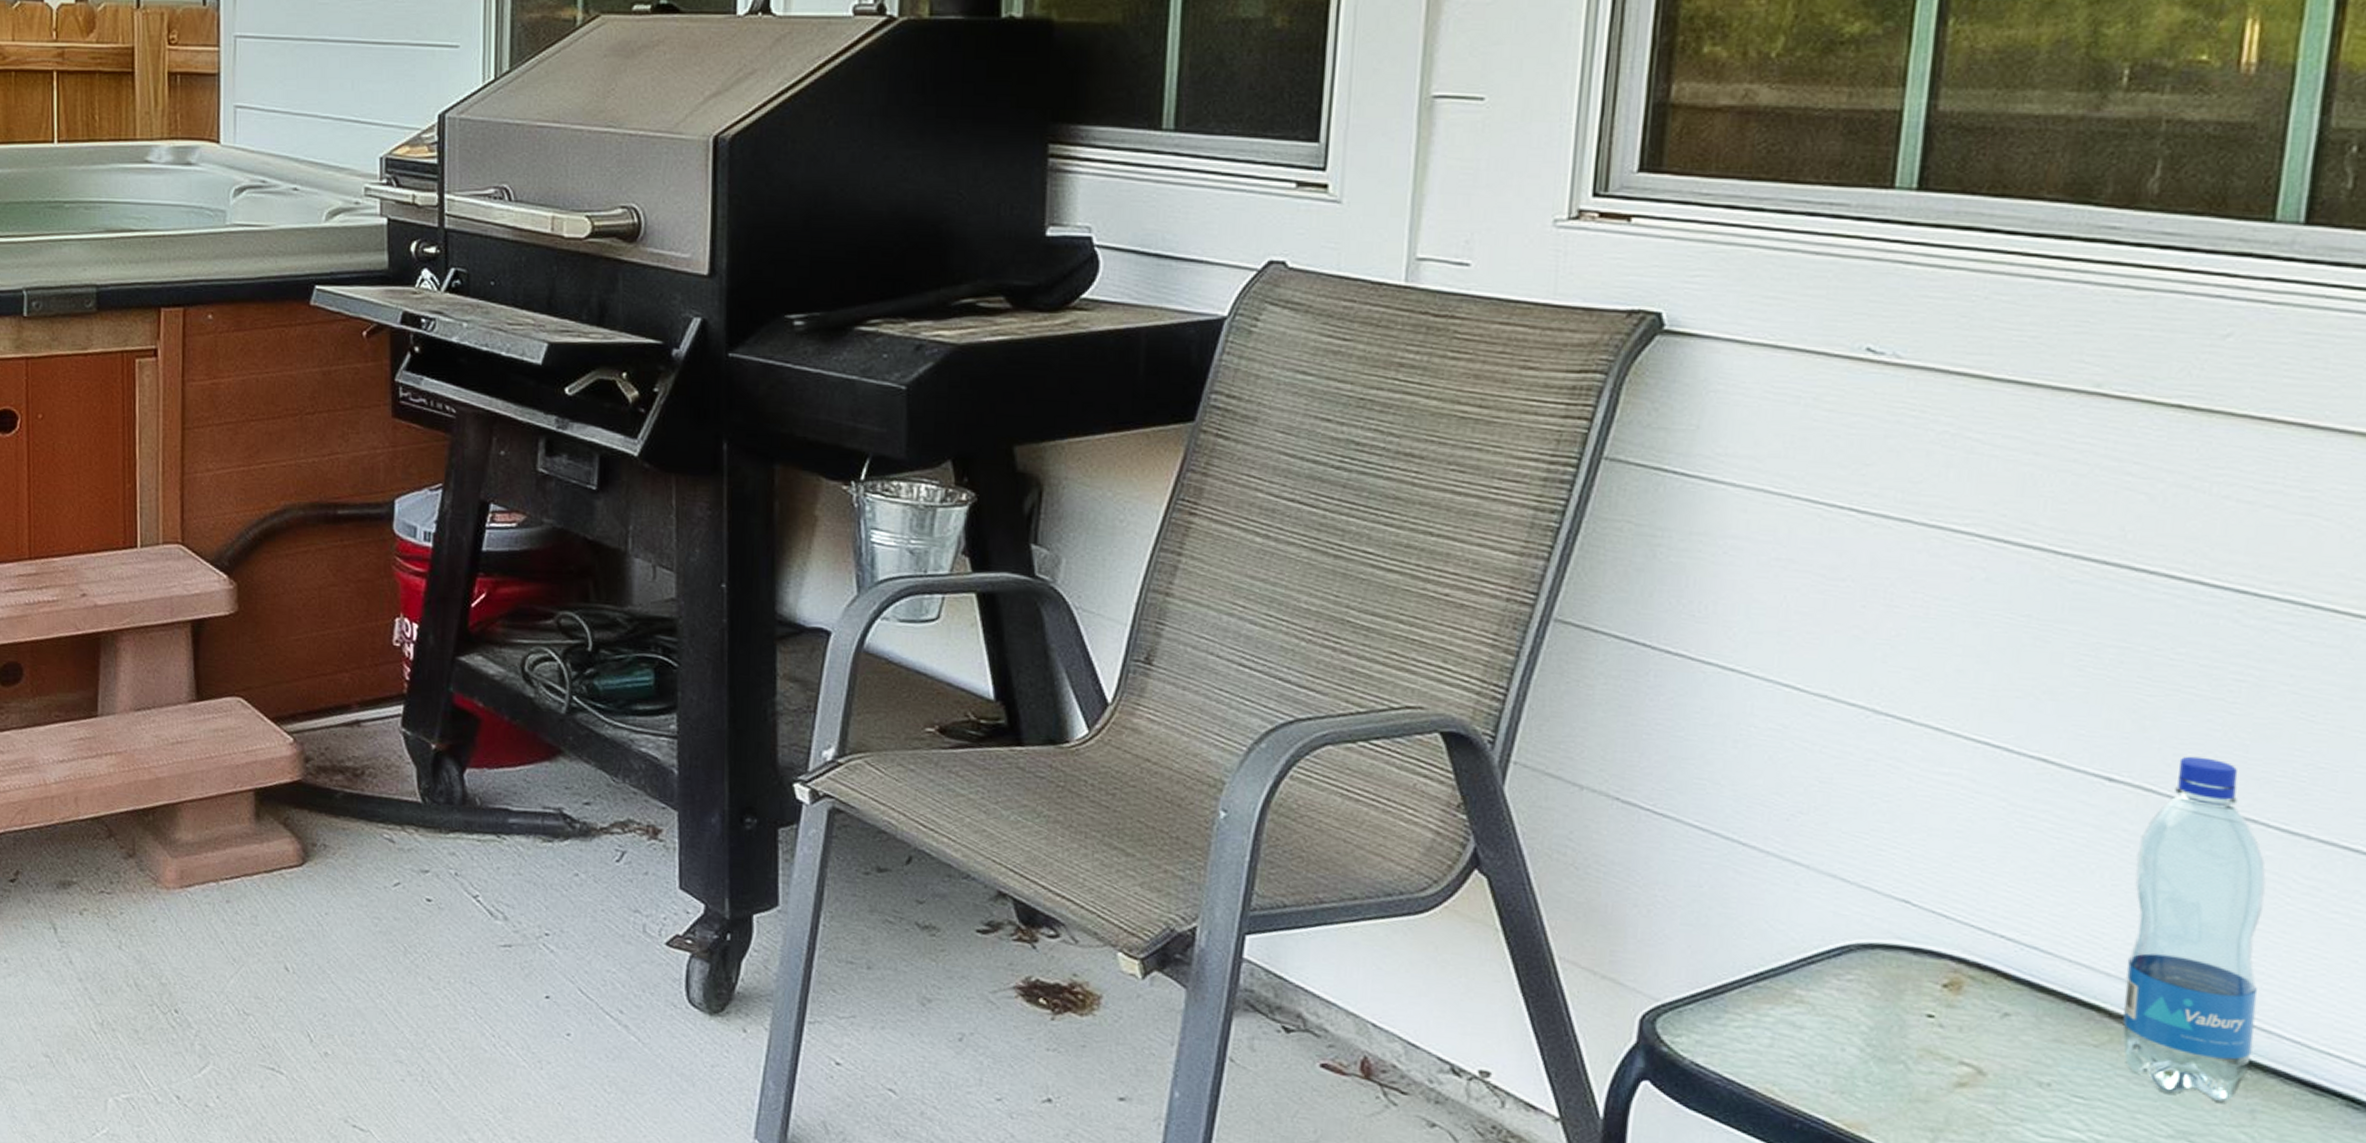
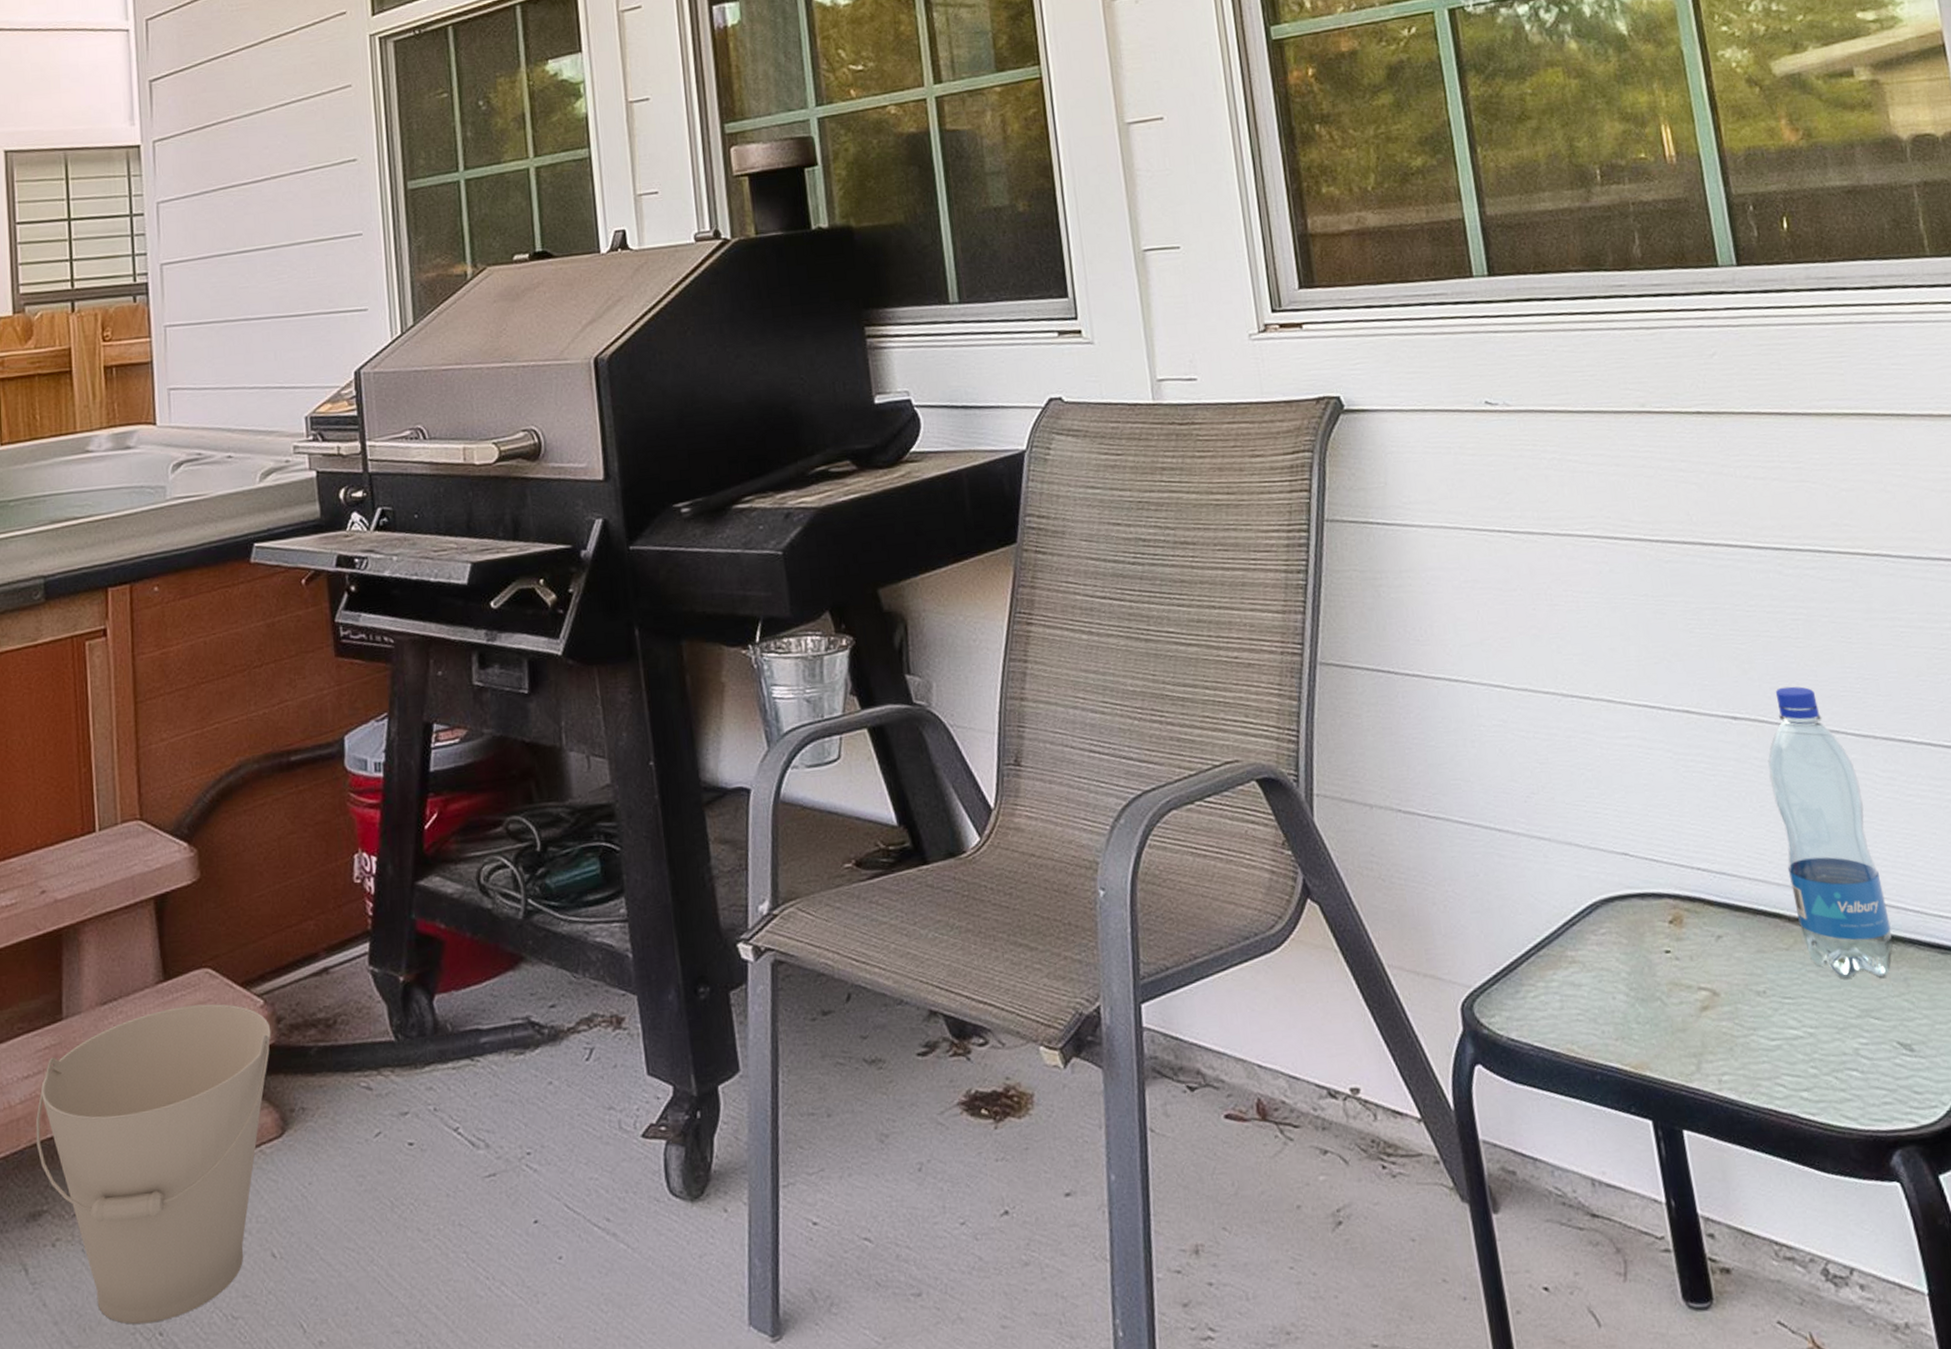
bucket: none [68,727,299,1001] -> present [35,1003,271,1325]

